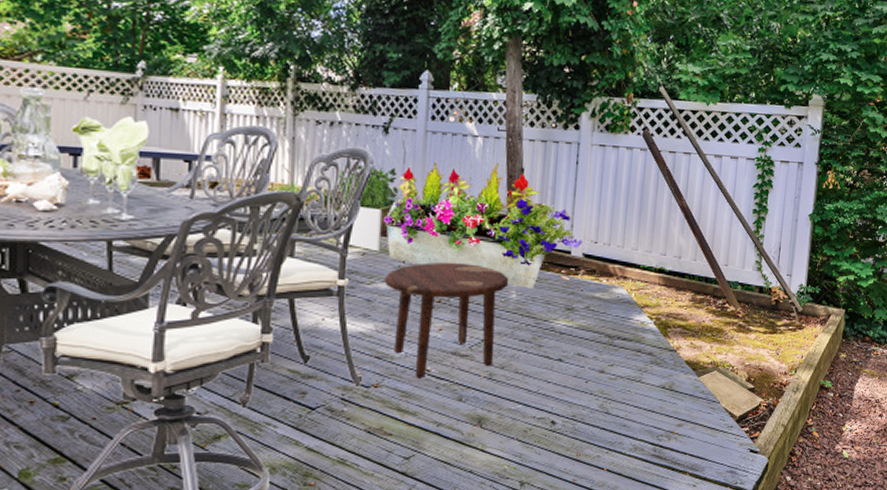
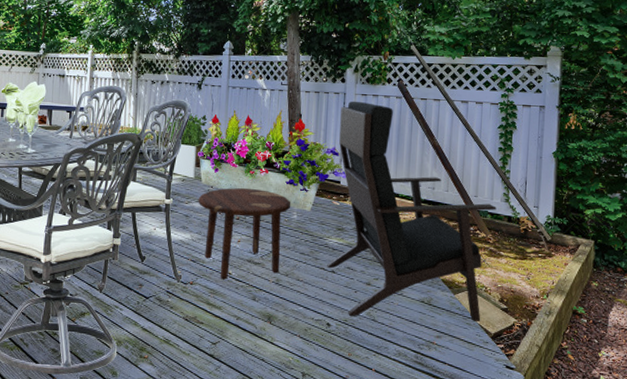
lounge chair: none [552,152,748,411] -> present [327,101,497,322]

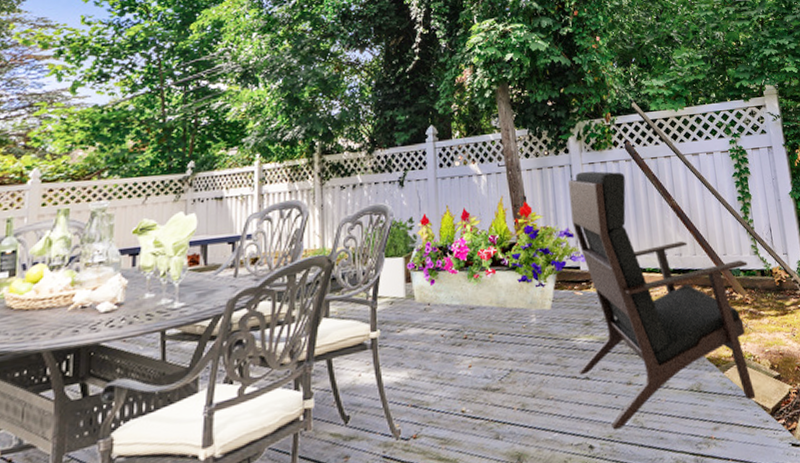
side table: present [198,188,291,280] -> none [413,294,528,422]

